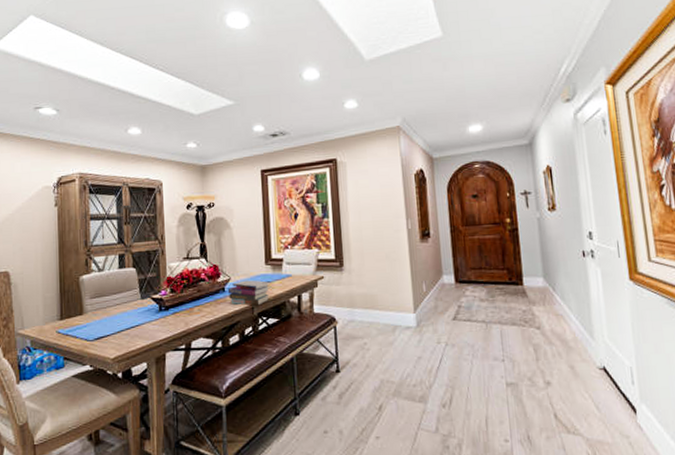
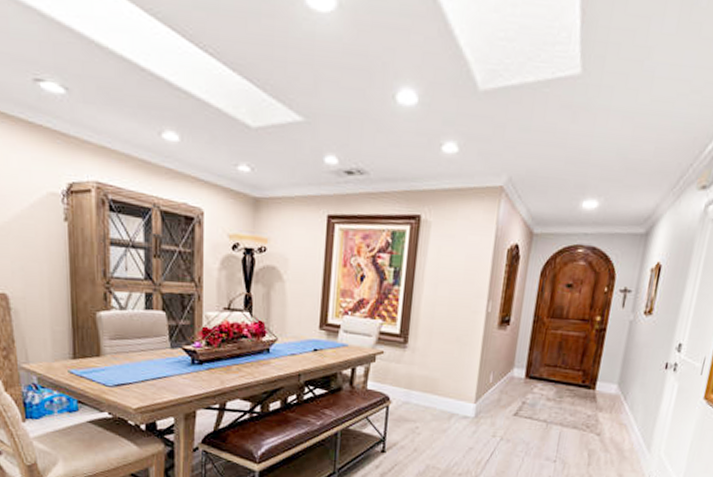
books: present [227,280,270,306] -> none [272,343,322,373]

